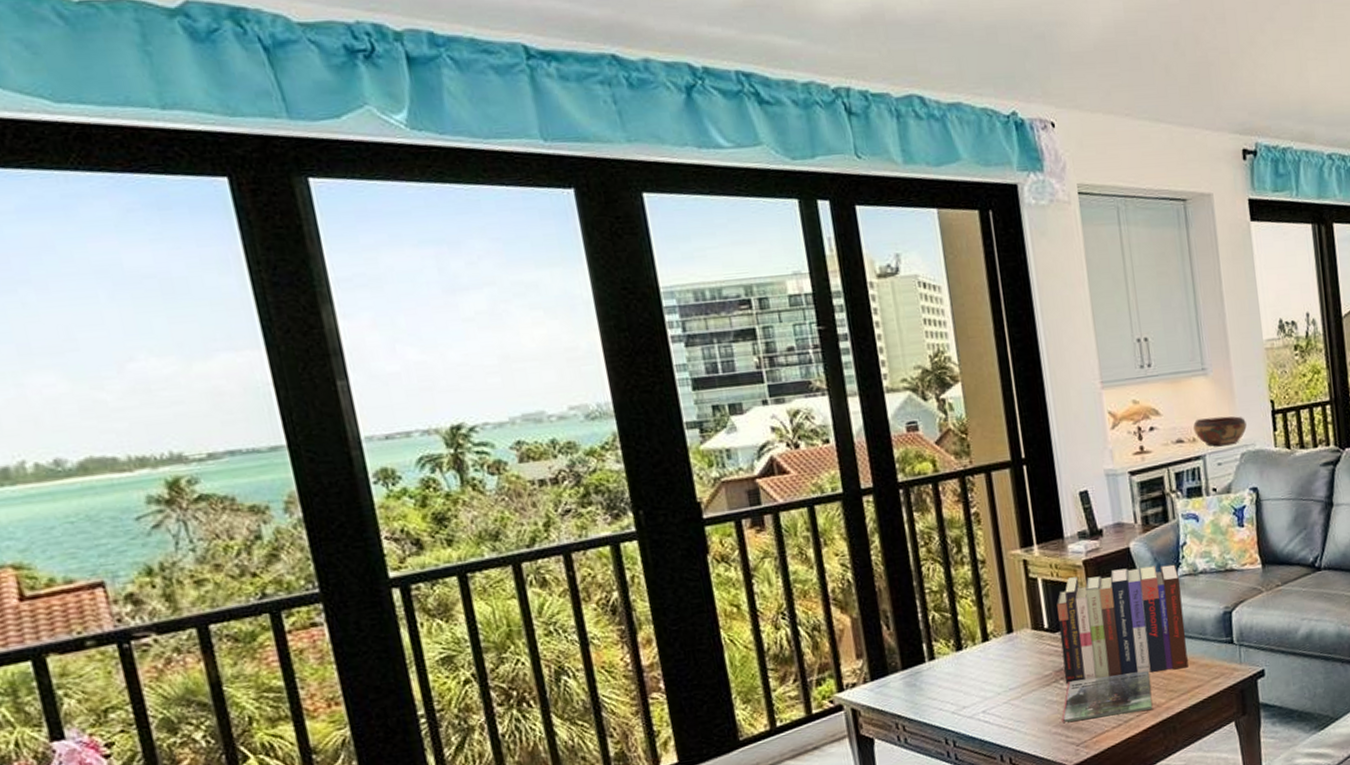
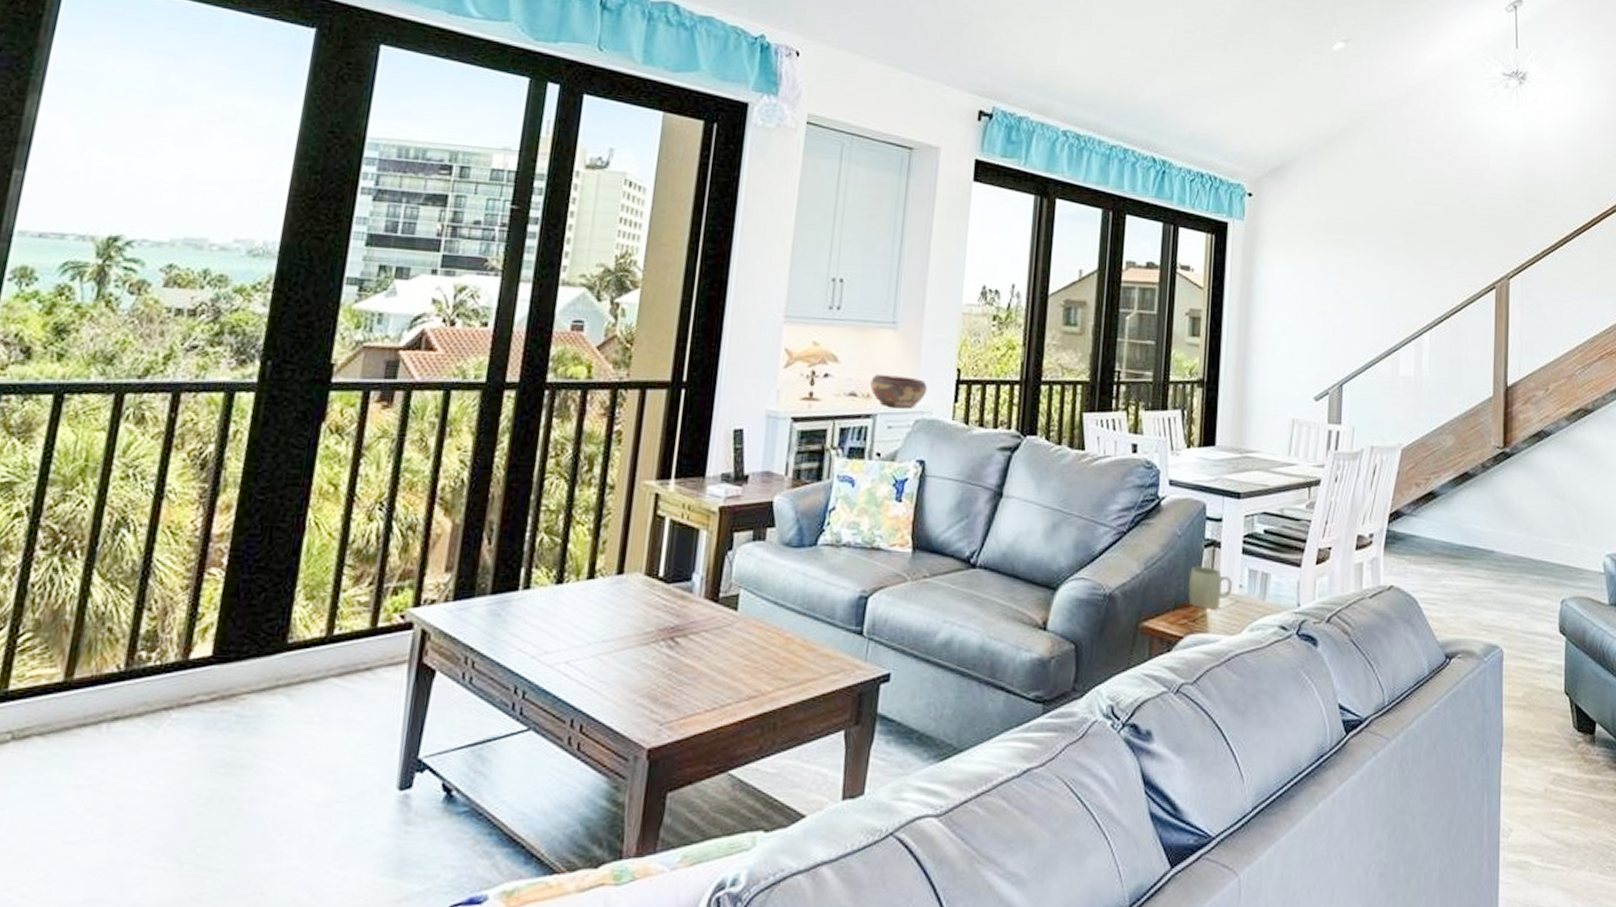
books: present [1056,564,1189,683] -> none [666,522,820,654]
magazine: present [1061,670,1153,723] -> none [650,645,763,698]

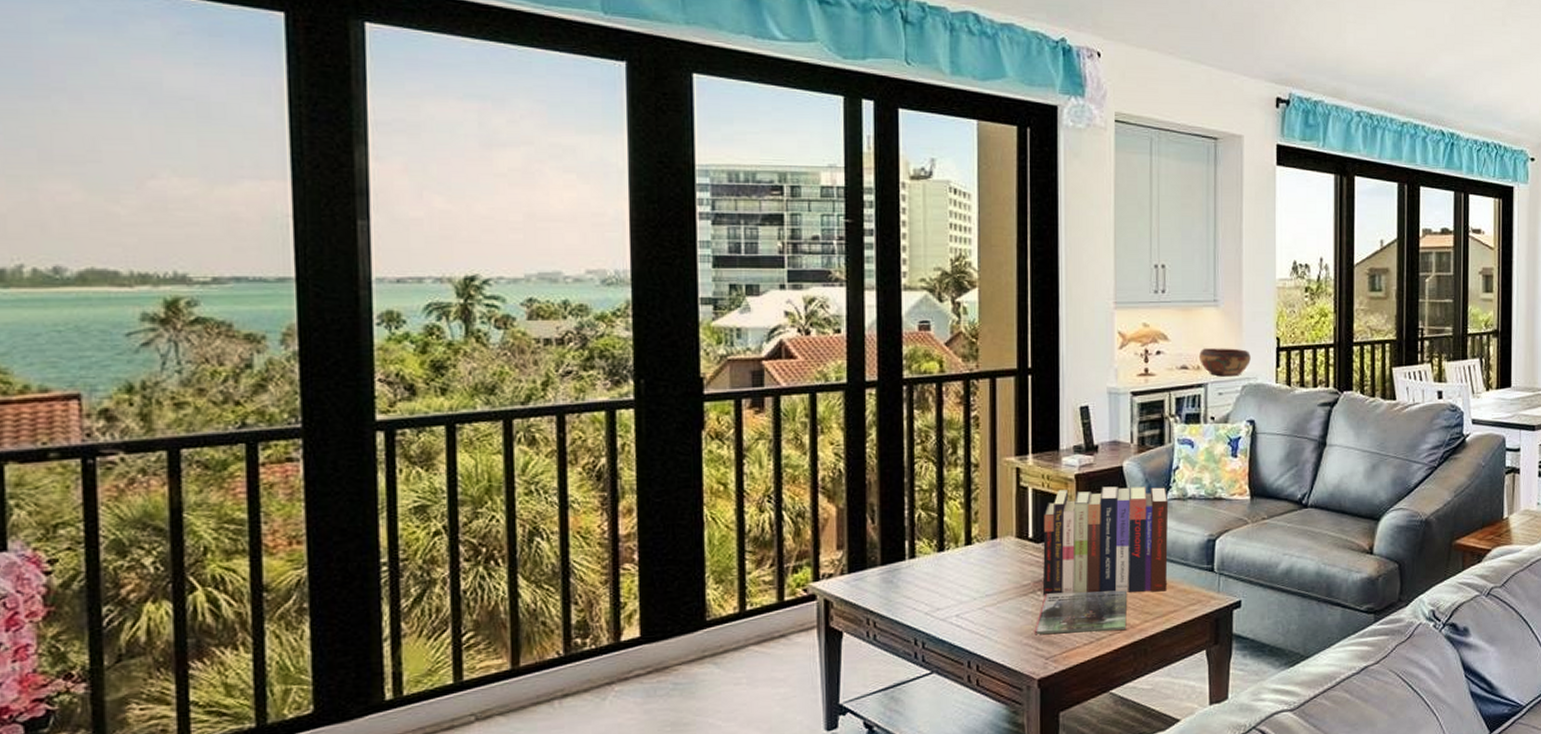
magazine: none [650,645,763,698] -> present [1034,590,1128,634]
books: none [666,522,820,654] -> present [1042,486,1169,595]
mug: present [1188,565,1233,610] -> none [1494,489,1532,526]

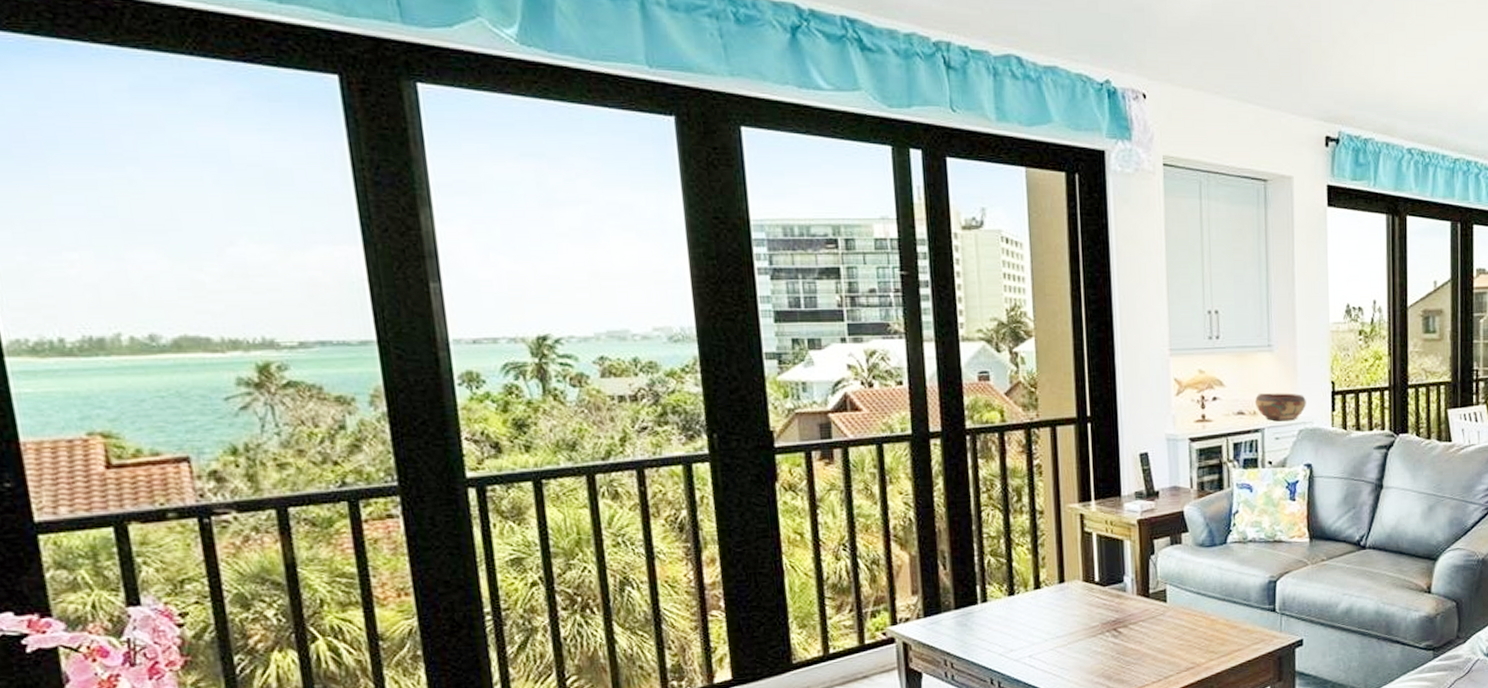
magazine: present [1034,590,1128,634] -> none [1104,630,1193,673]
books: present [1042,486,1169,595] -> none [1109,530,1231,636]

